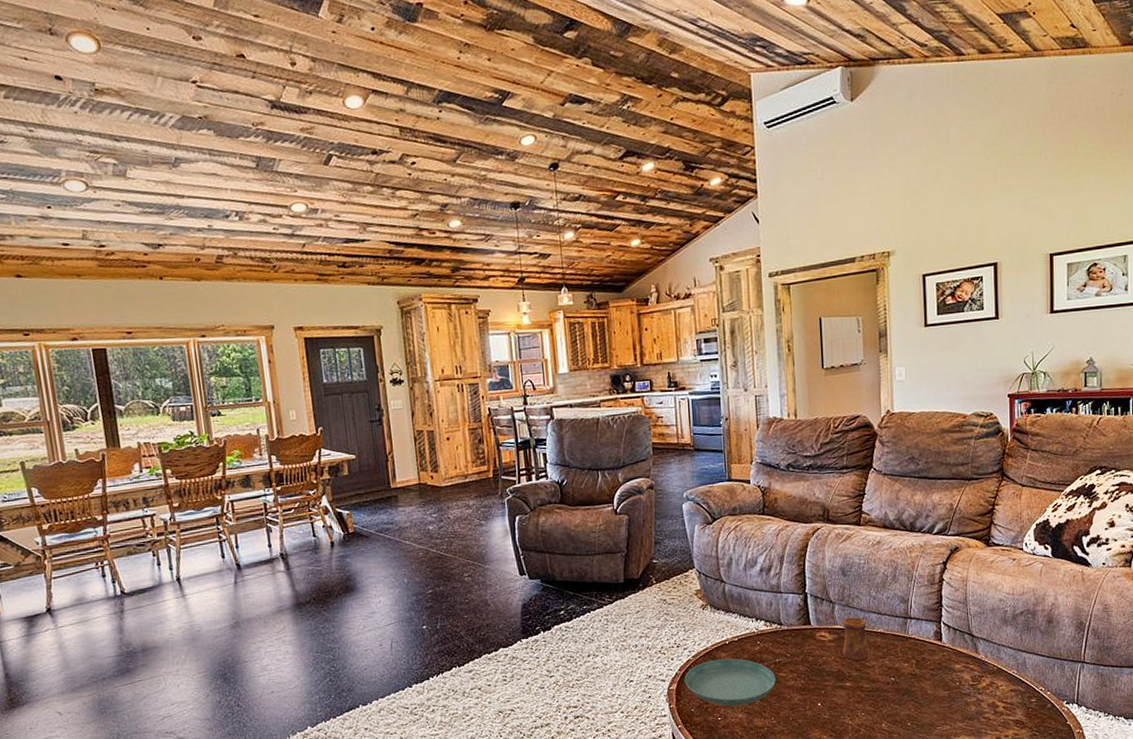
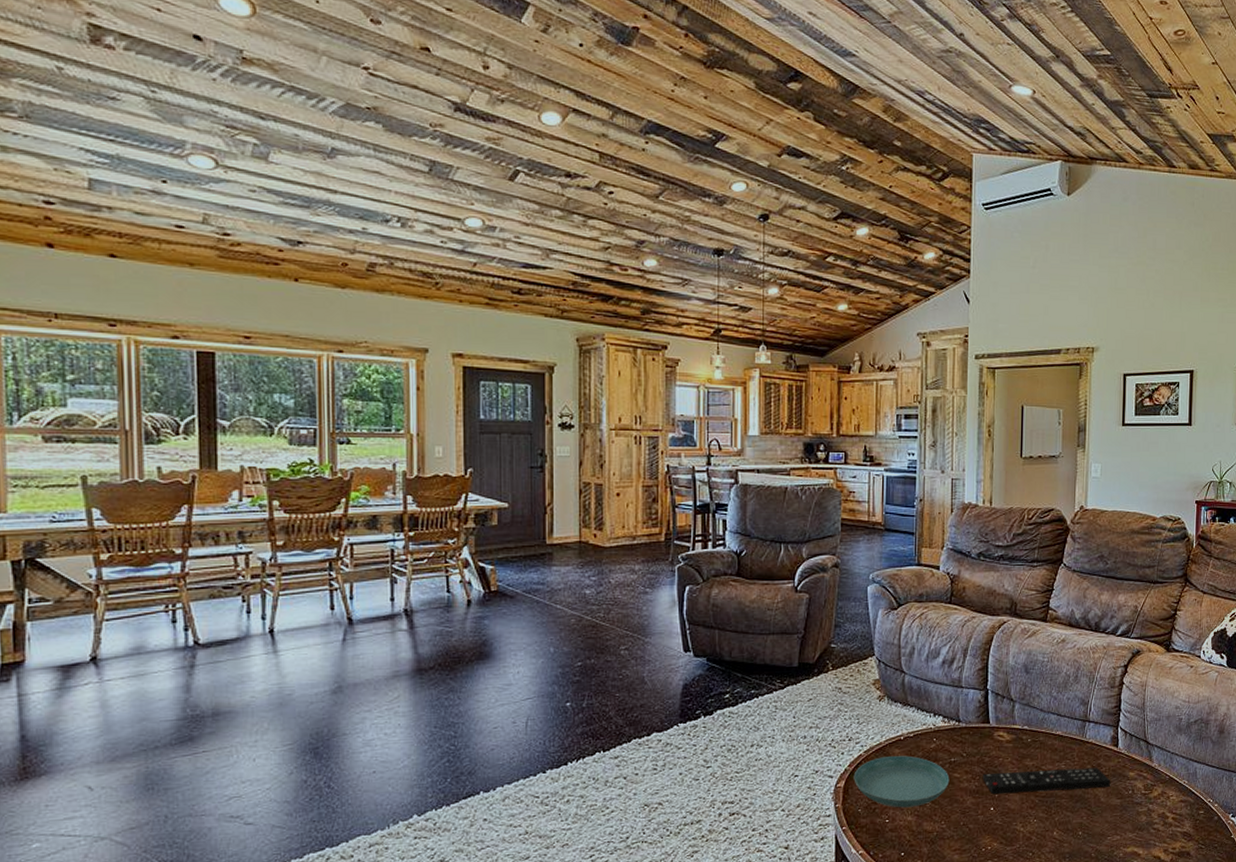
remote control: none [808,661,937,691] -> present [983,767,1111,795]
cup: present [842,617,870,662] -> none [1019,717,1047,765]

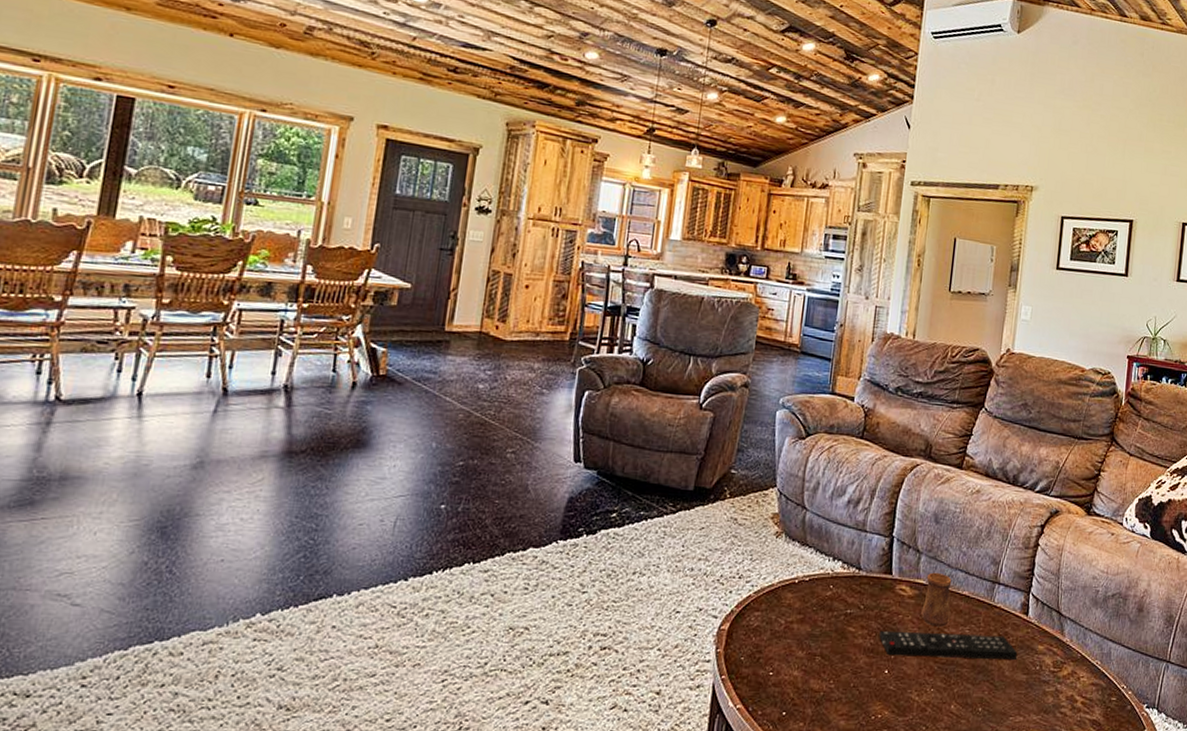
saucer: present [854,755,950,808] -> none [739,600,844,661]
cup: none [1019,717,1047,765] -> present [921,572,952,627]

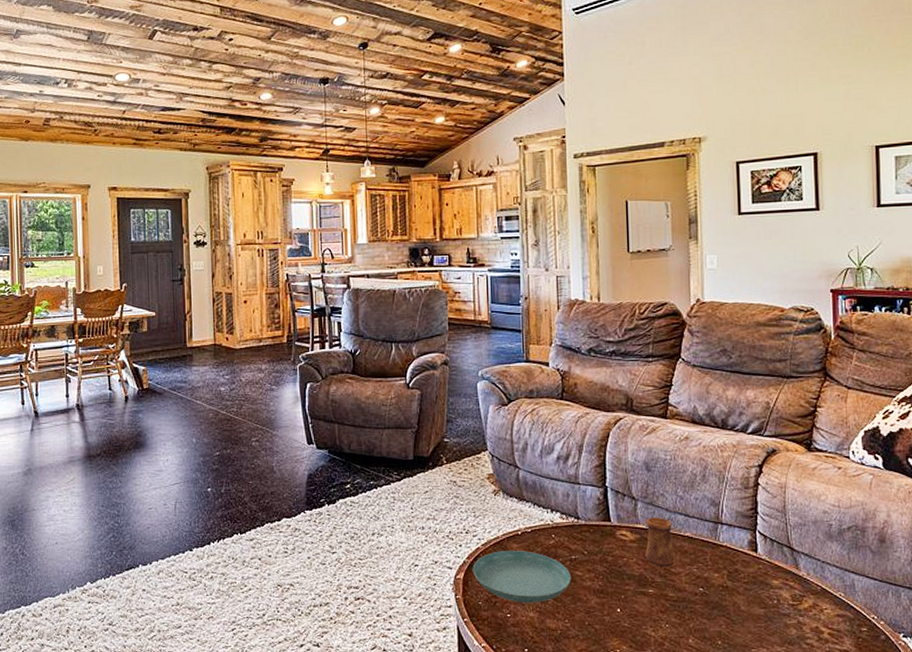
saucer: none [739,600,844,661] -> present [472,551,571,603]
remote control: present [879,630,1018,659] -> none [607,573,752,596]

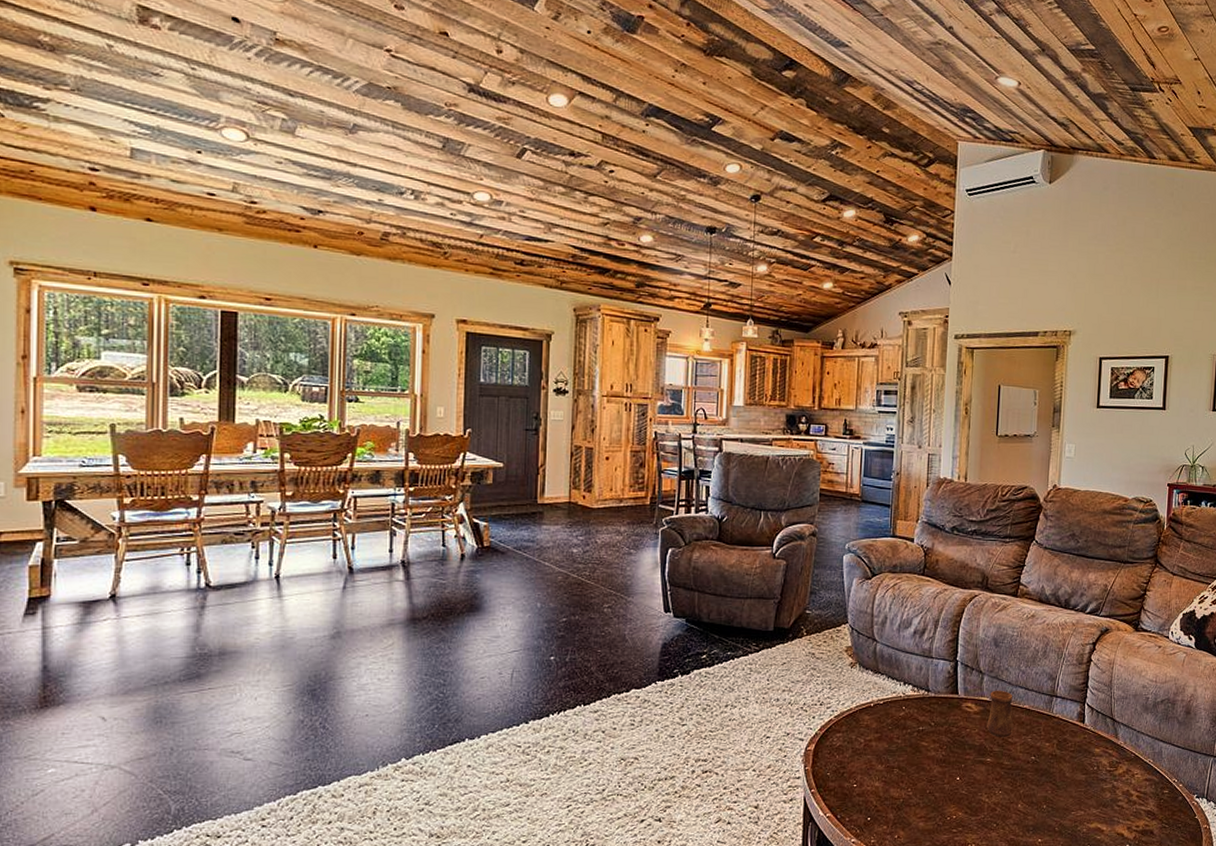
saucer: present [472,551,571,603] -> none [823,722,917,773]

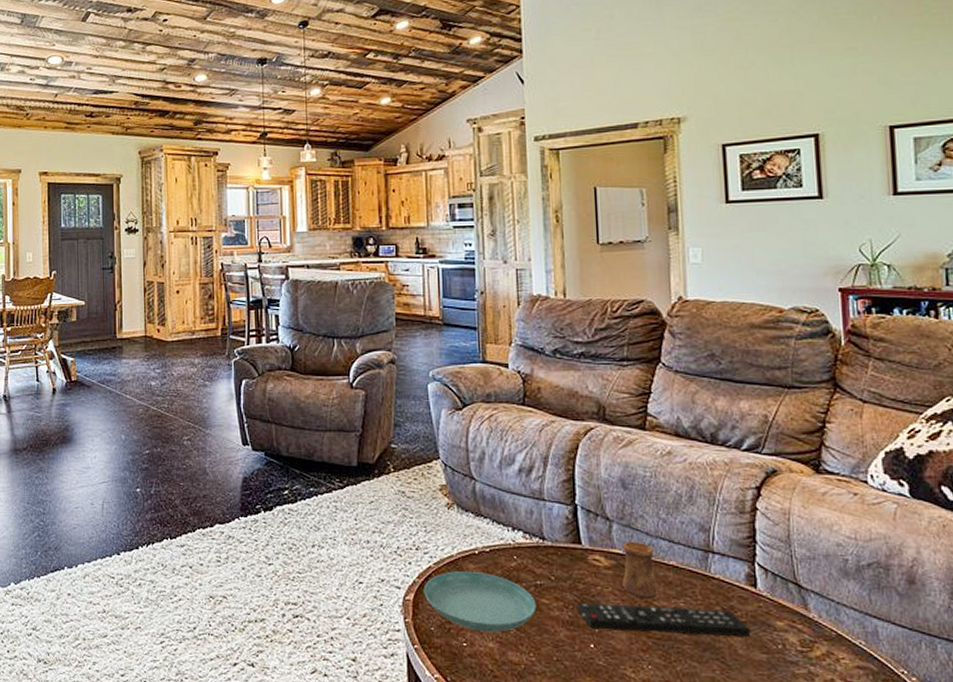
saucer: none [823,722,917,773] -> present [423,571,537,632]
remote control: none [950,742,1077,765] -> present [577,602,751,637]

